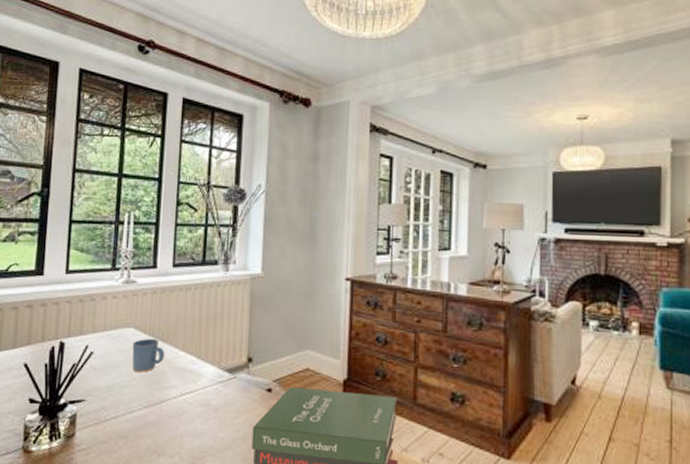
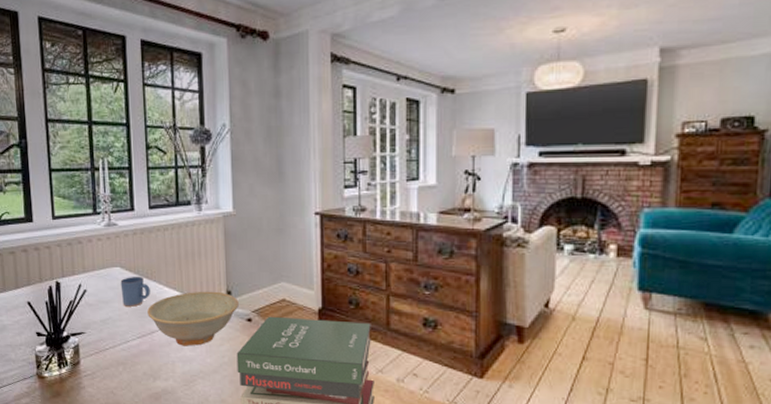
dish: none [159,357,260,418] -> present [147,291,239,346]

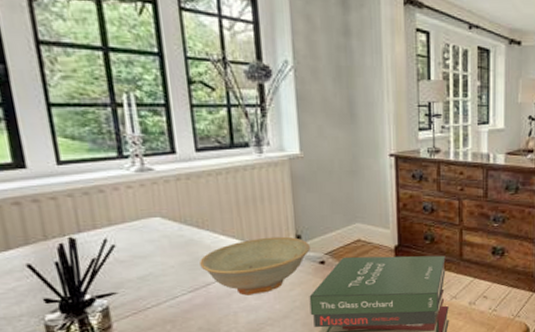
mug: present [120,276,150,307] -> none [162,225,203,260]

